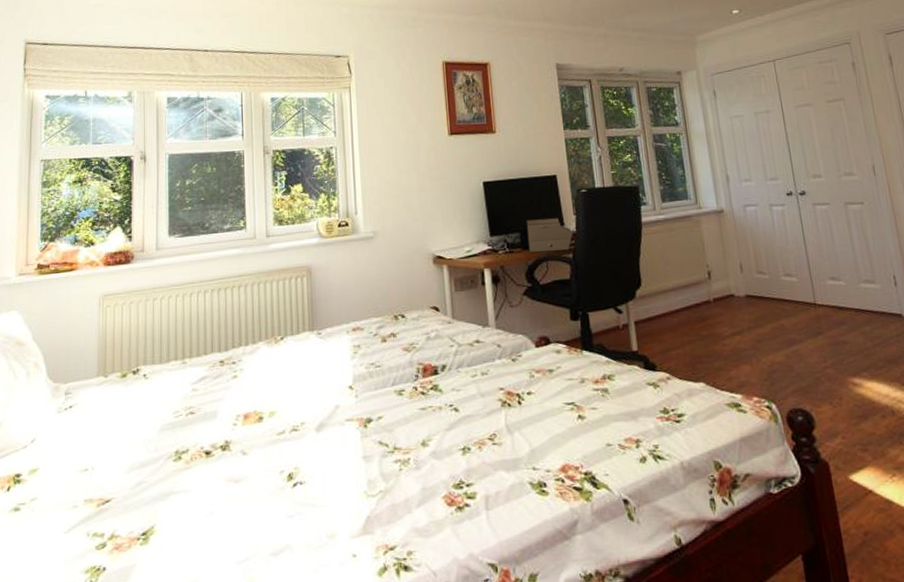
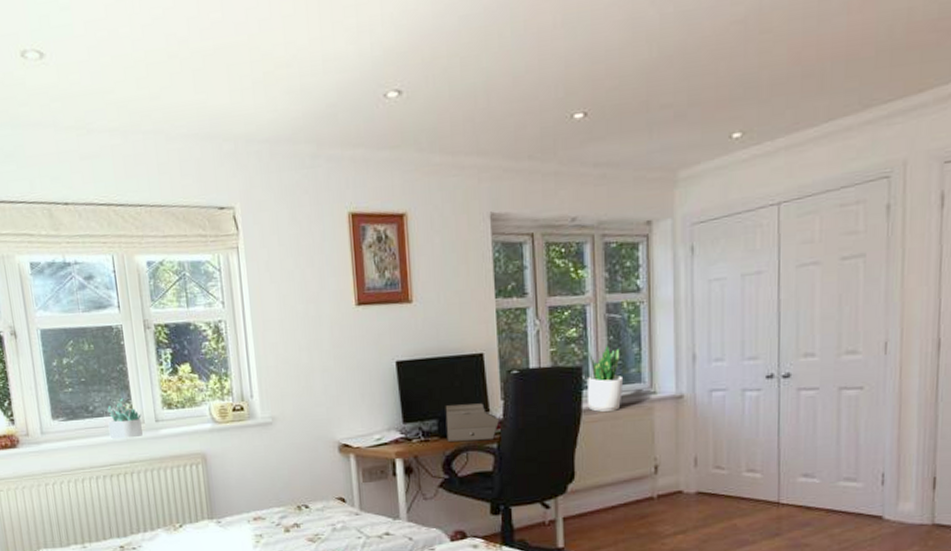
succulent plant: none [221,215,254,254] -> present [106,398,143,439]
planter: none [641,169,674,225] -> present [586,346,624,413]

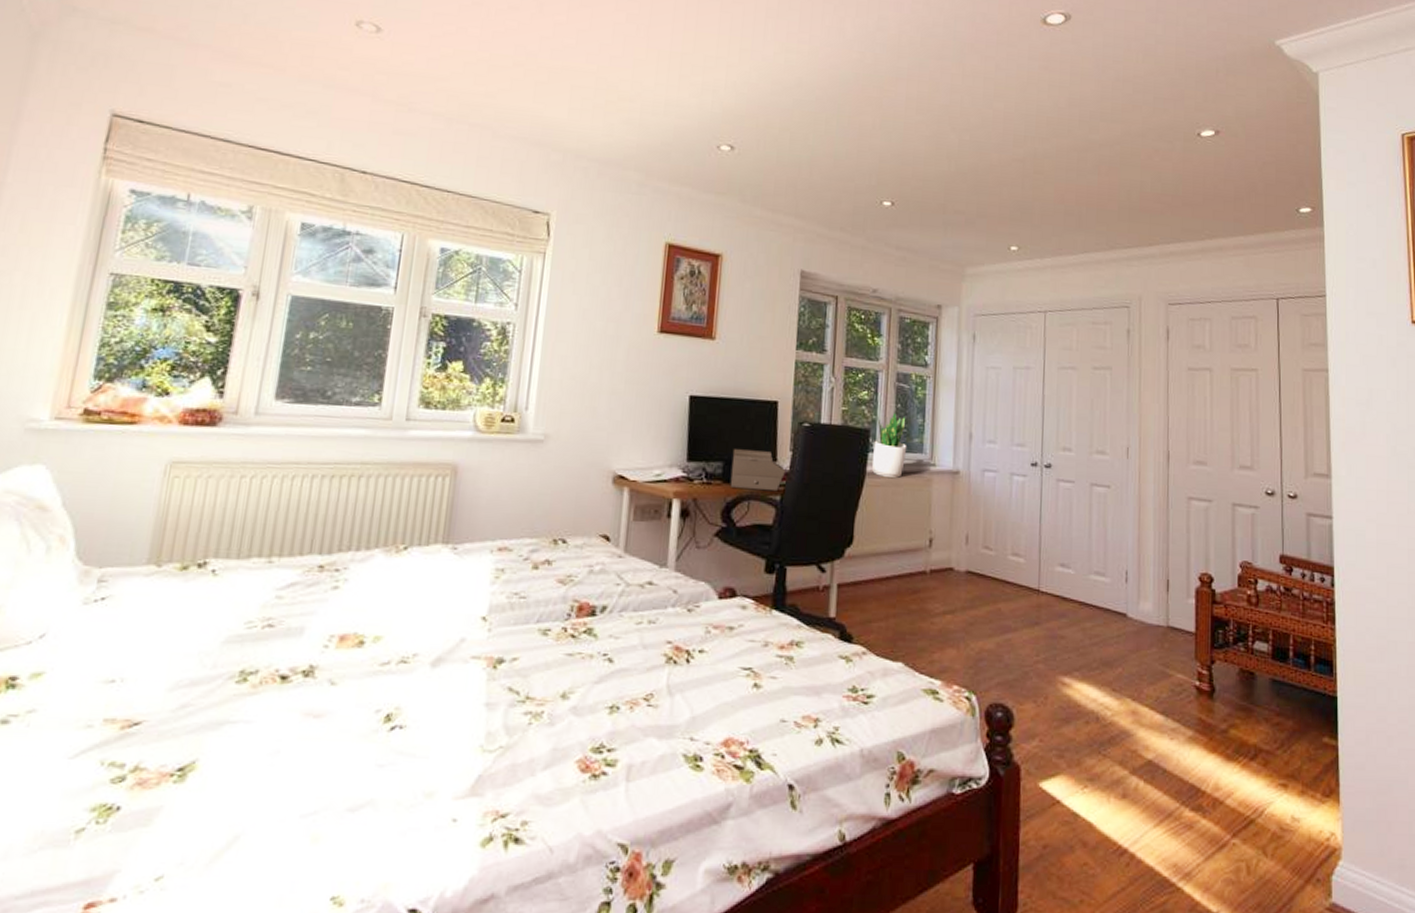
succulent plant: present [106,398,143,439] -> none [343,387,391,436]

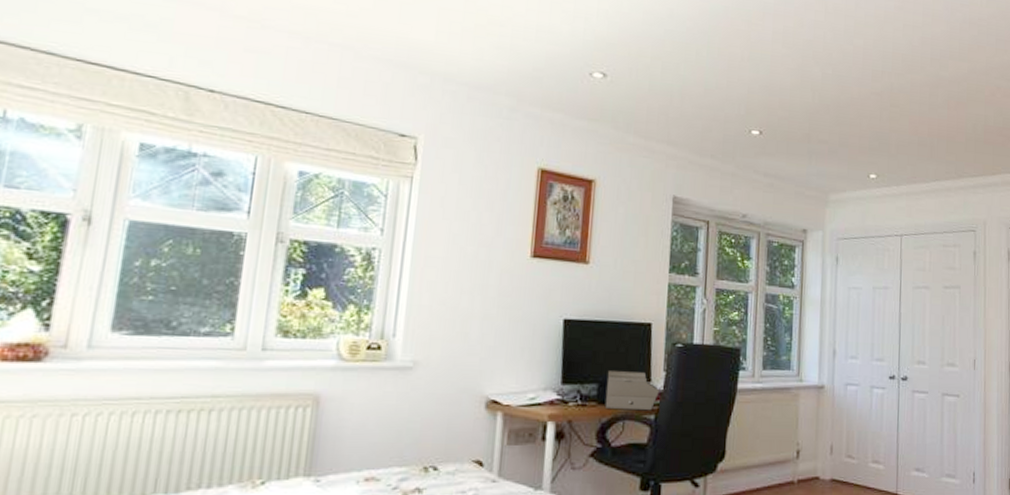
planter: present [872,413,907,479] -> none [742,332,776,395]

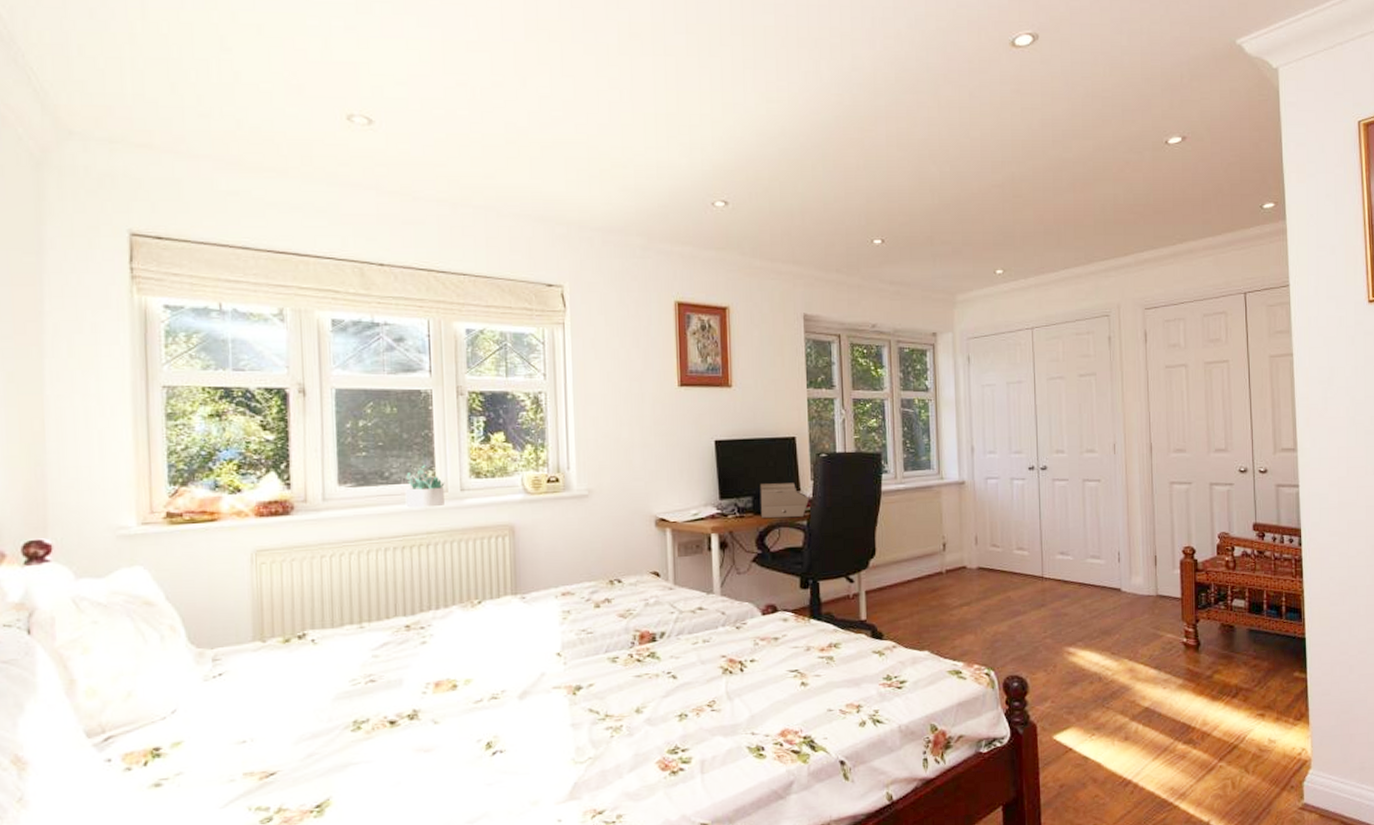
succulent plant: none [191,317,245,367] -> present [404,465,445,508]

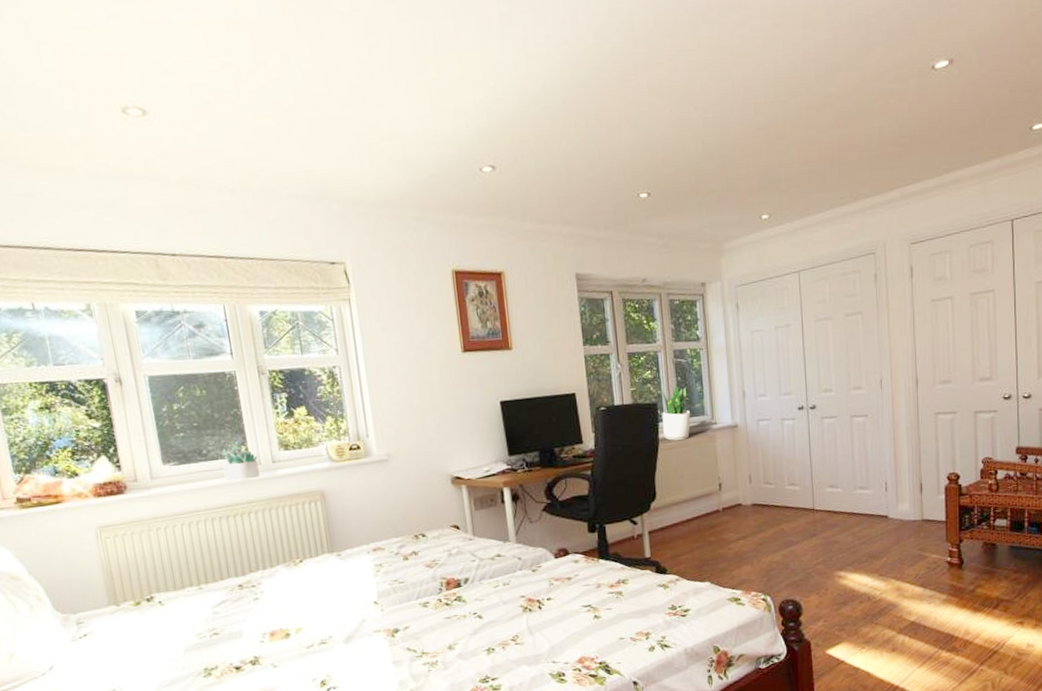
sewing box: present [759,483,810,519] -> none [544,436,592,472]
planter: none [885,436,916,495] -> present [661,385,691,441]

